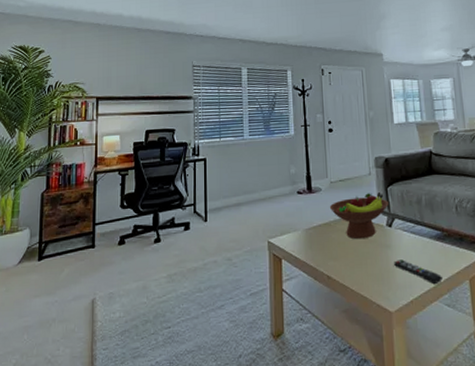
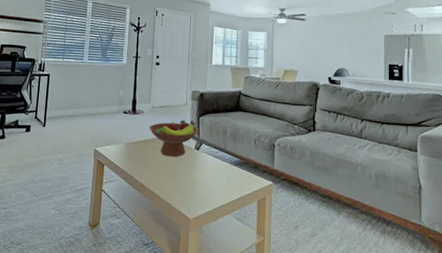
remote control: present [394,260,442,285] -> none [197,177,236,202]

